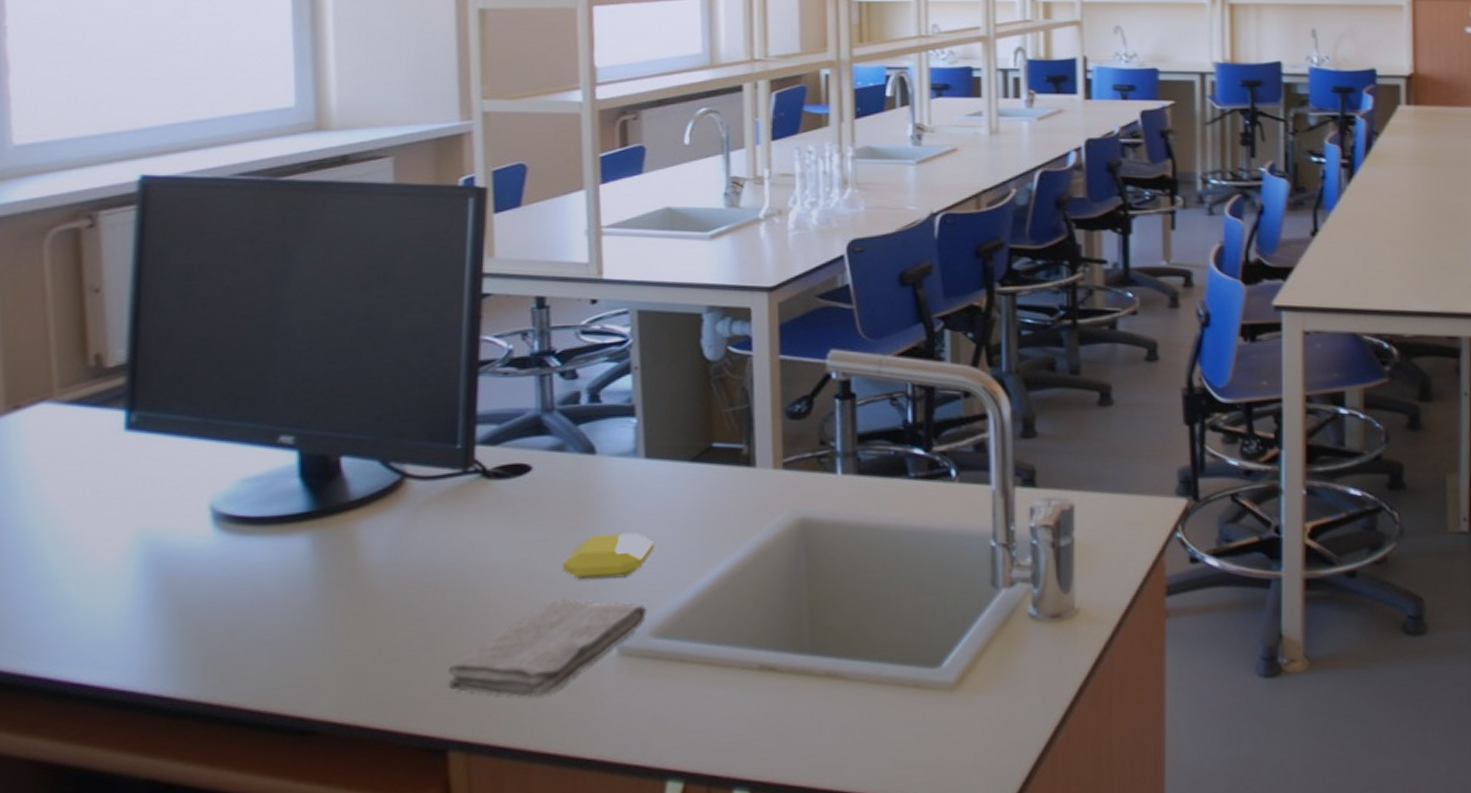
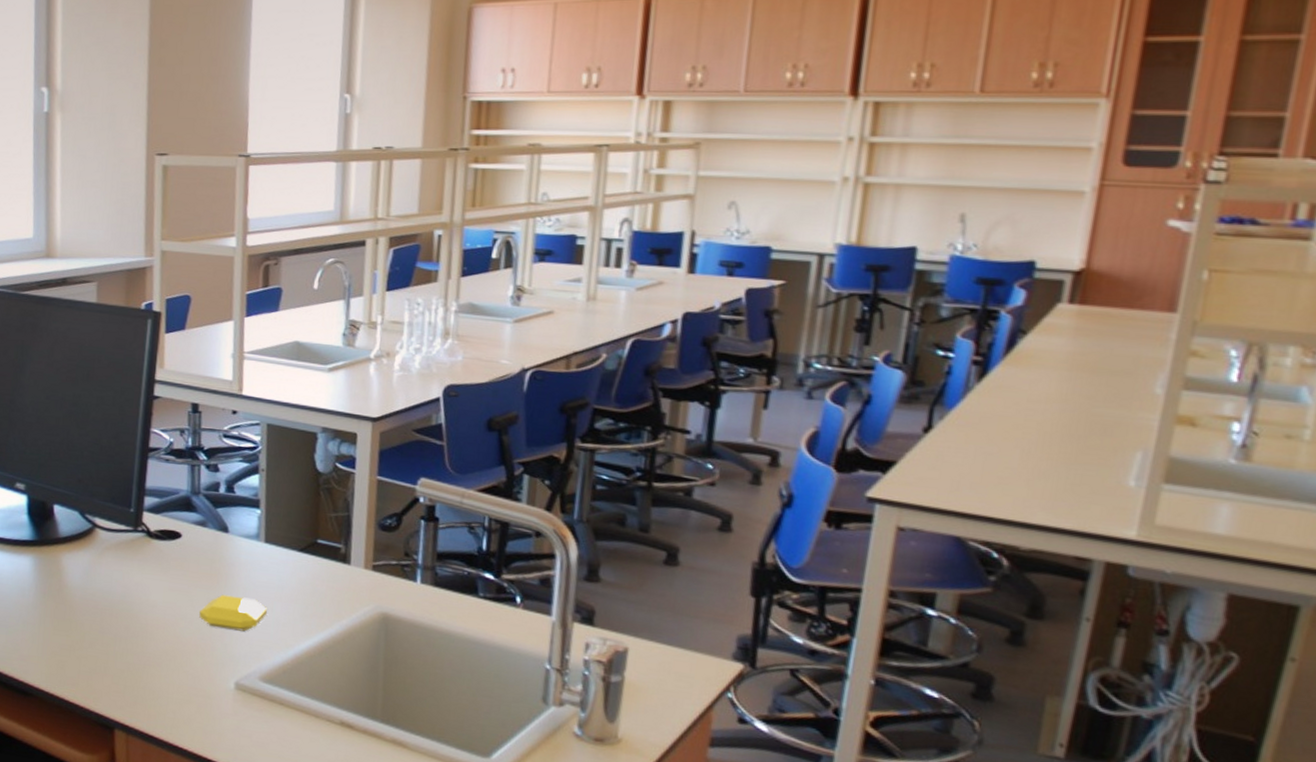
washcloth: present [447,598,647,698] -> none [116,636,258,706]

